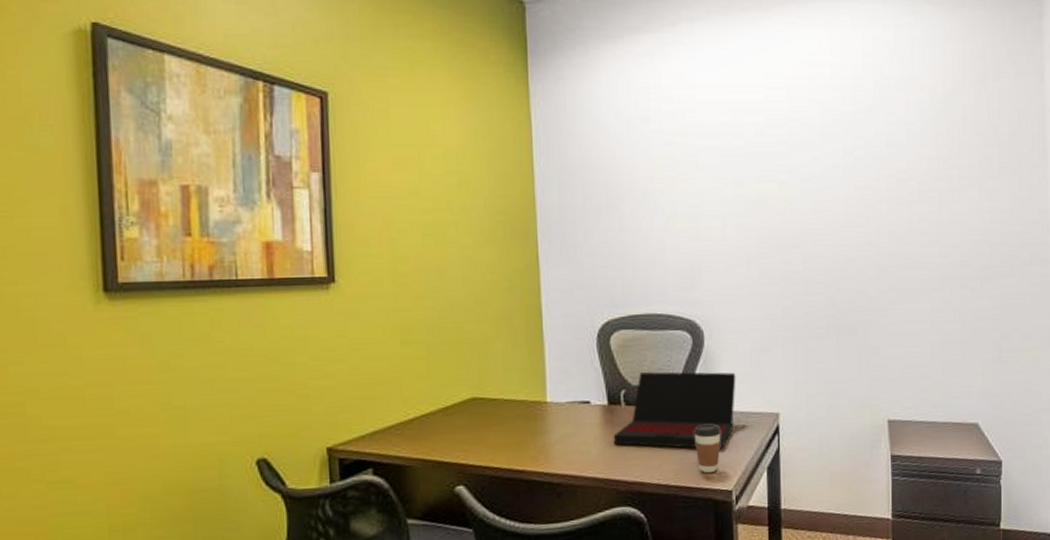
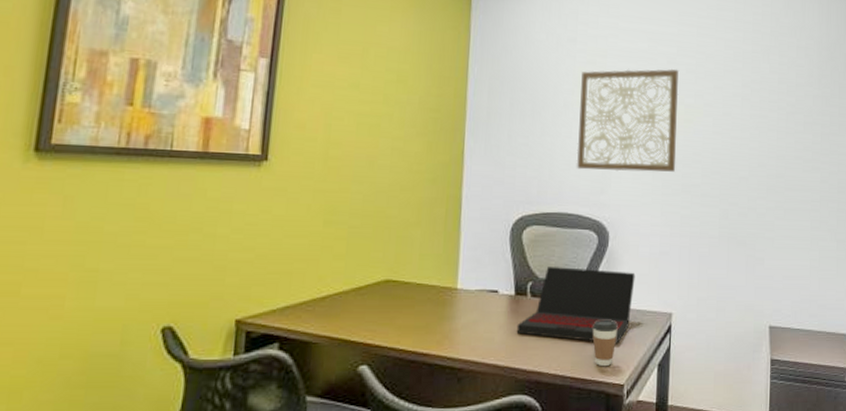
wall art: none [659,141,773,265] -> present [576,68,679,172]

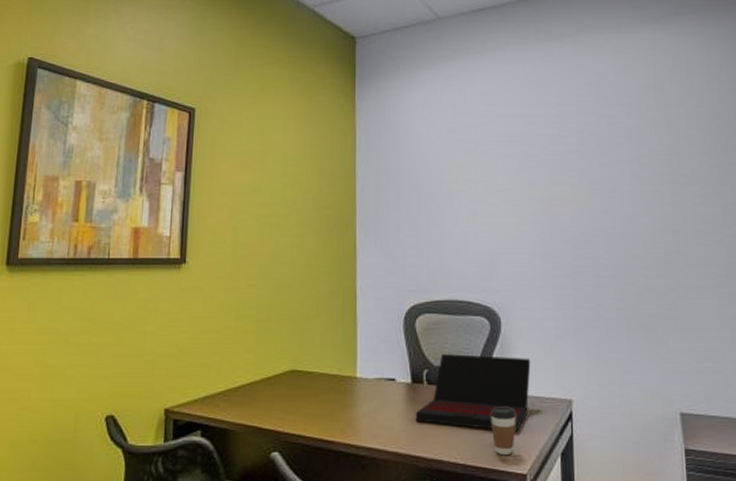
wall art: present [576,68,679,172] -> none [463,150,565,256]

